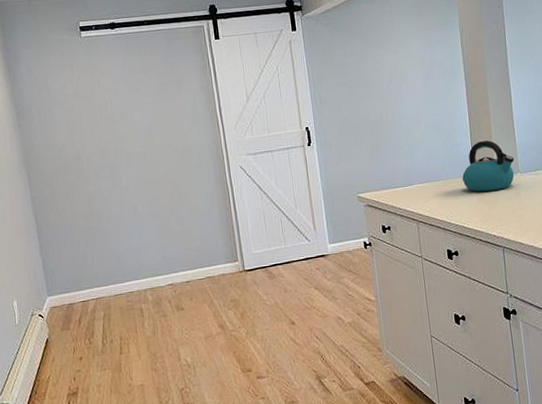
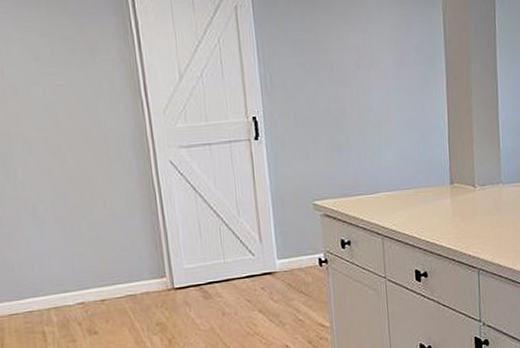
kettle: present [462,140,515,192] -> none [437,143,497,204]

